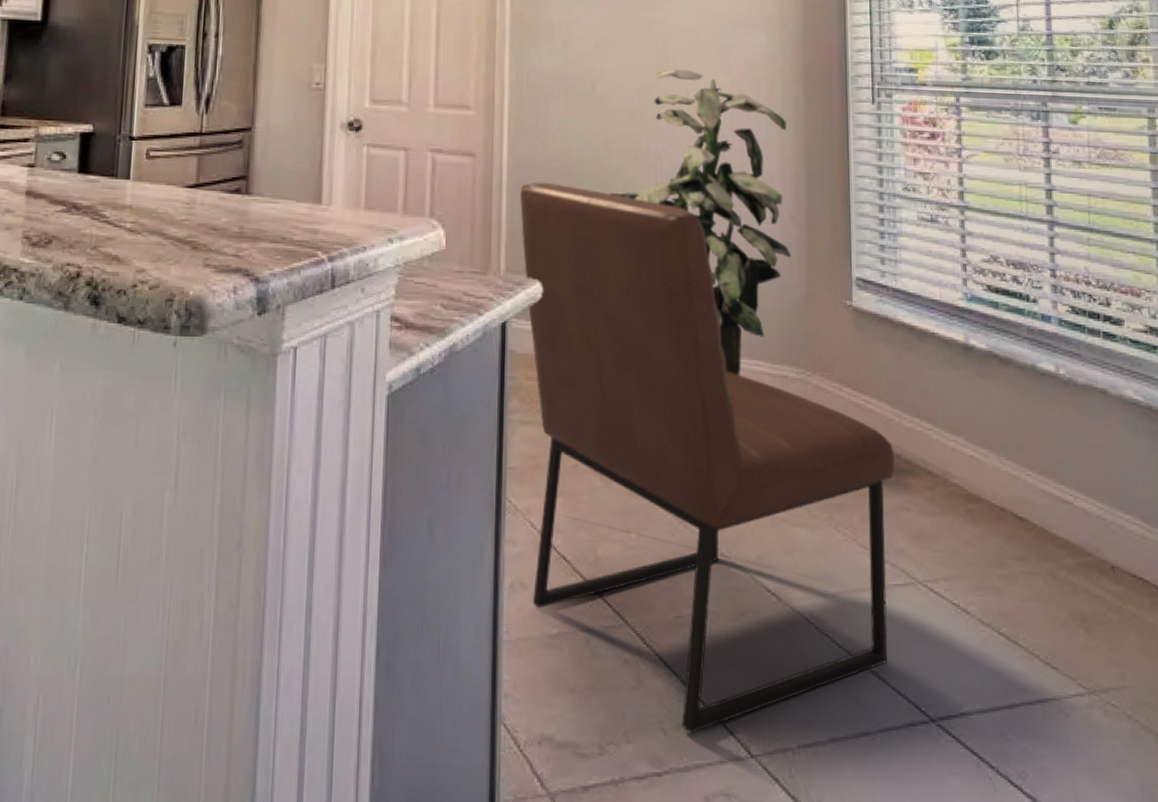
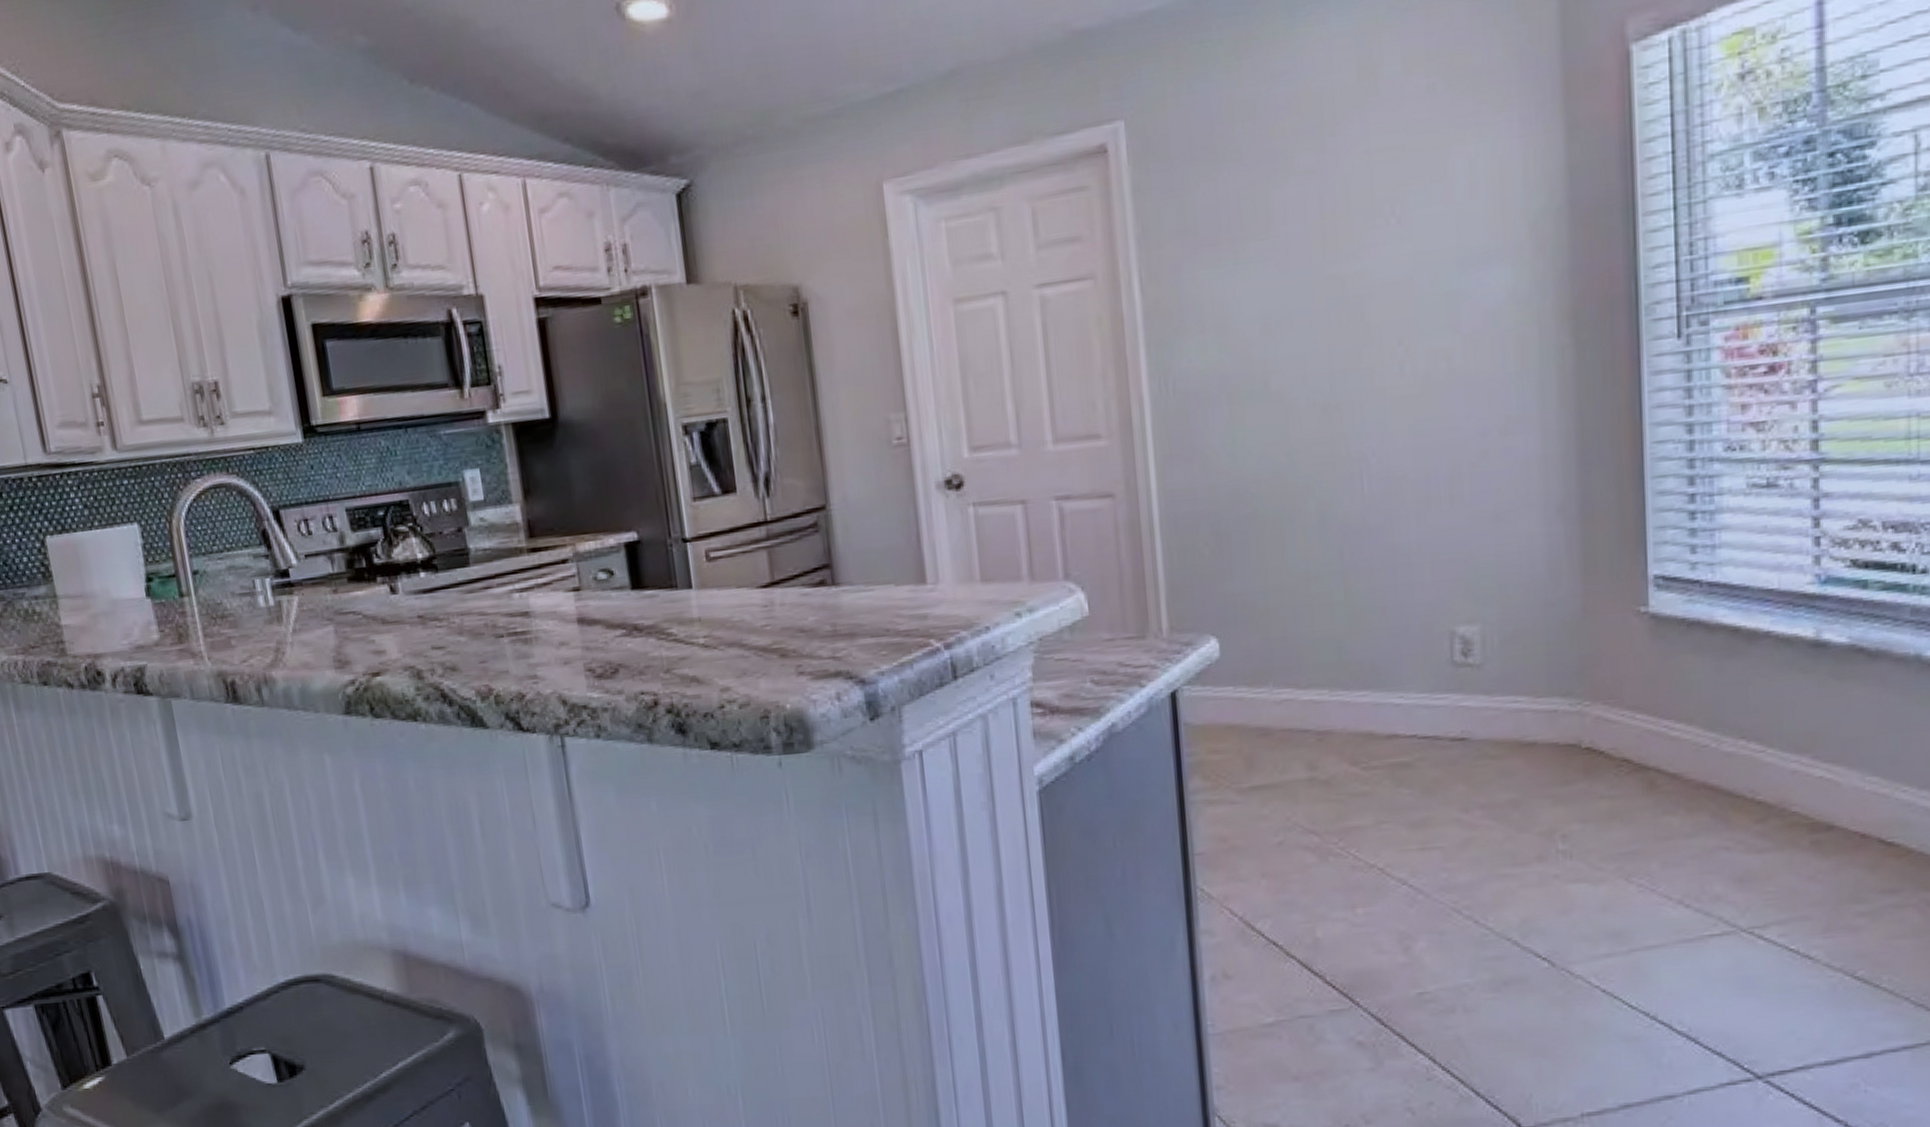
chair: present [519,182,895,734] -> none [1178,514,1709,1111]
indoor plant: present [609,69,792,376] -> none [1298,336,1560,717]

